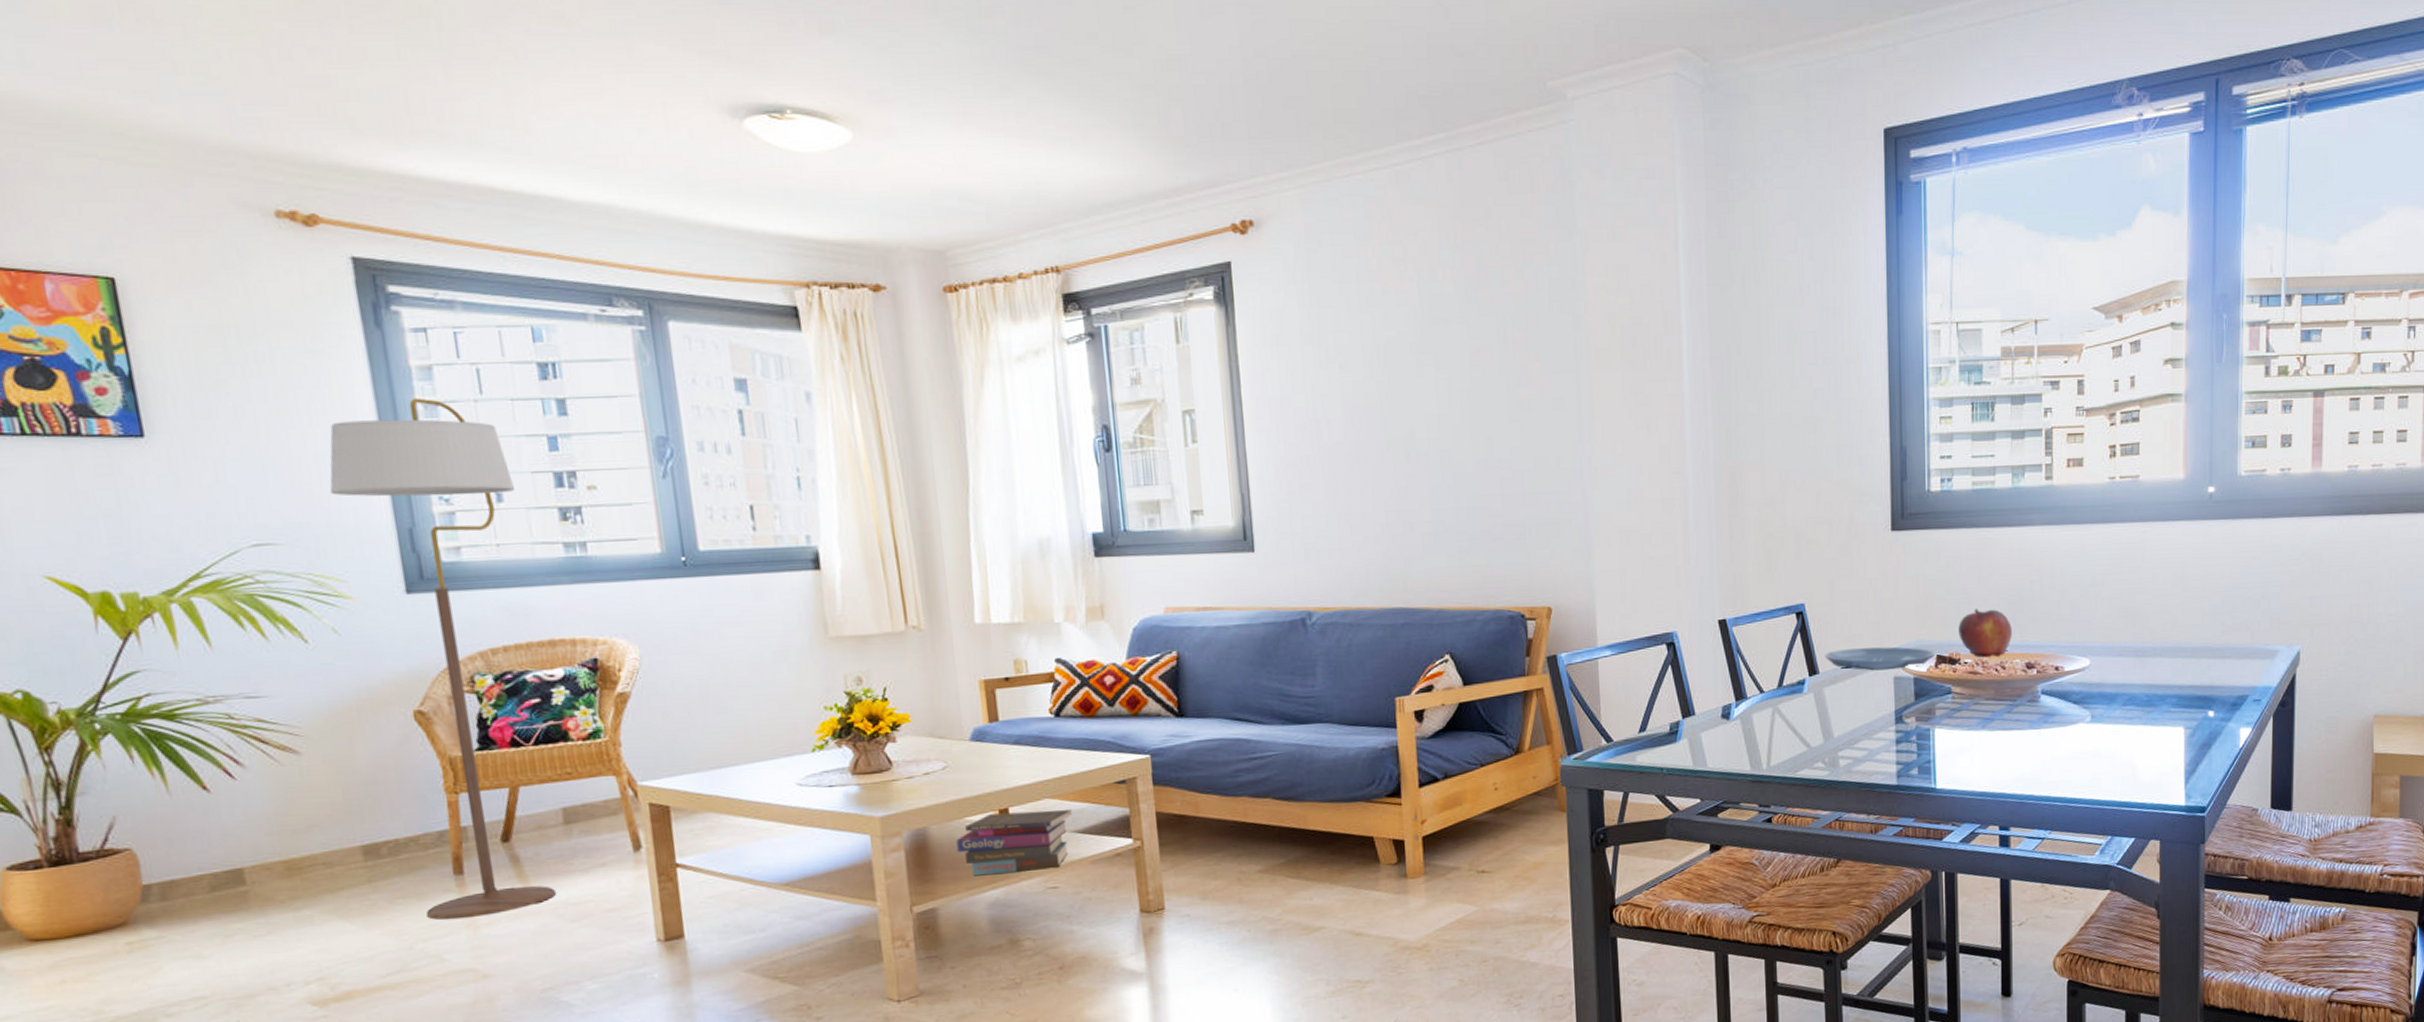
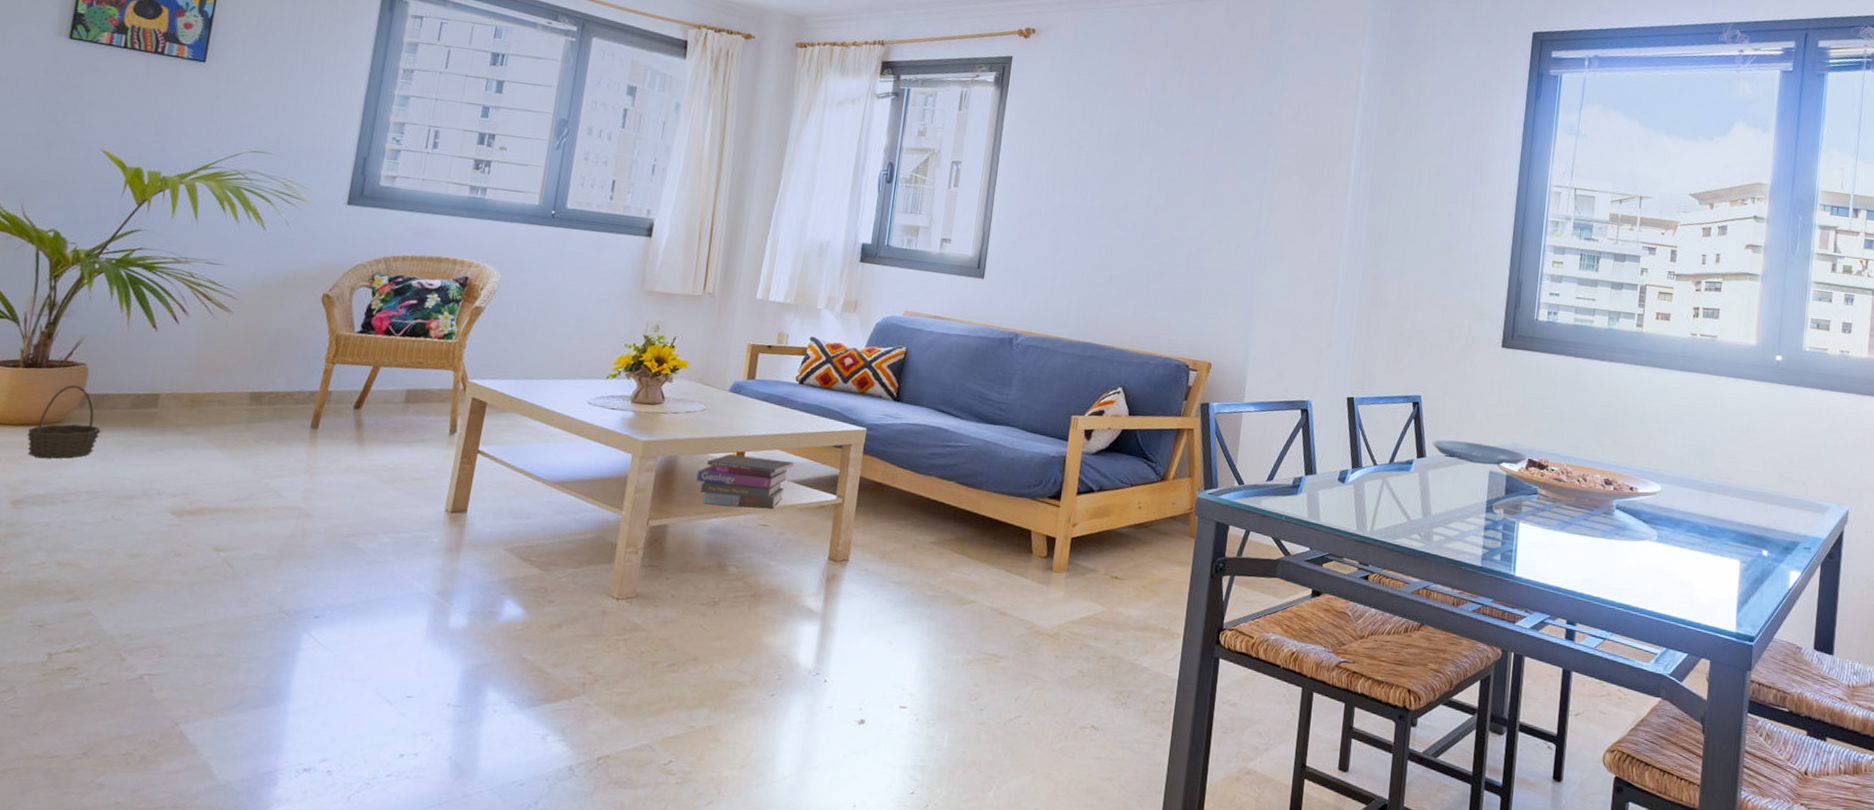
basket: none [85,876,184,971] -> present [26,385,101,459]
floor lamp: present [329,397,557,921] -> none [279,64,449,466]
fruit: present [1958,609,2012,658] -> none [1549,425,1596,470]

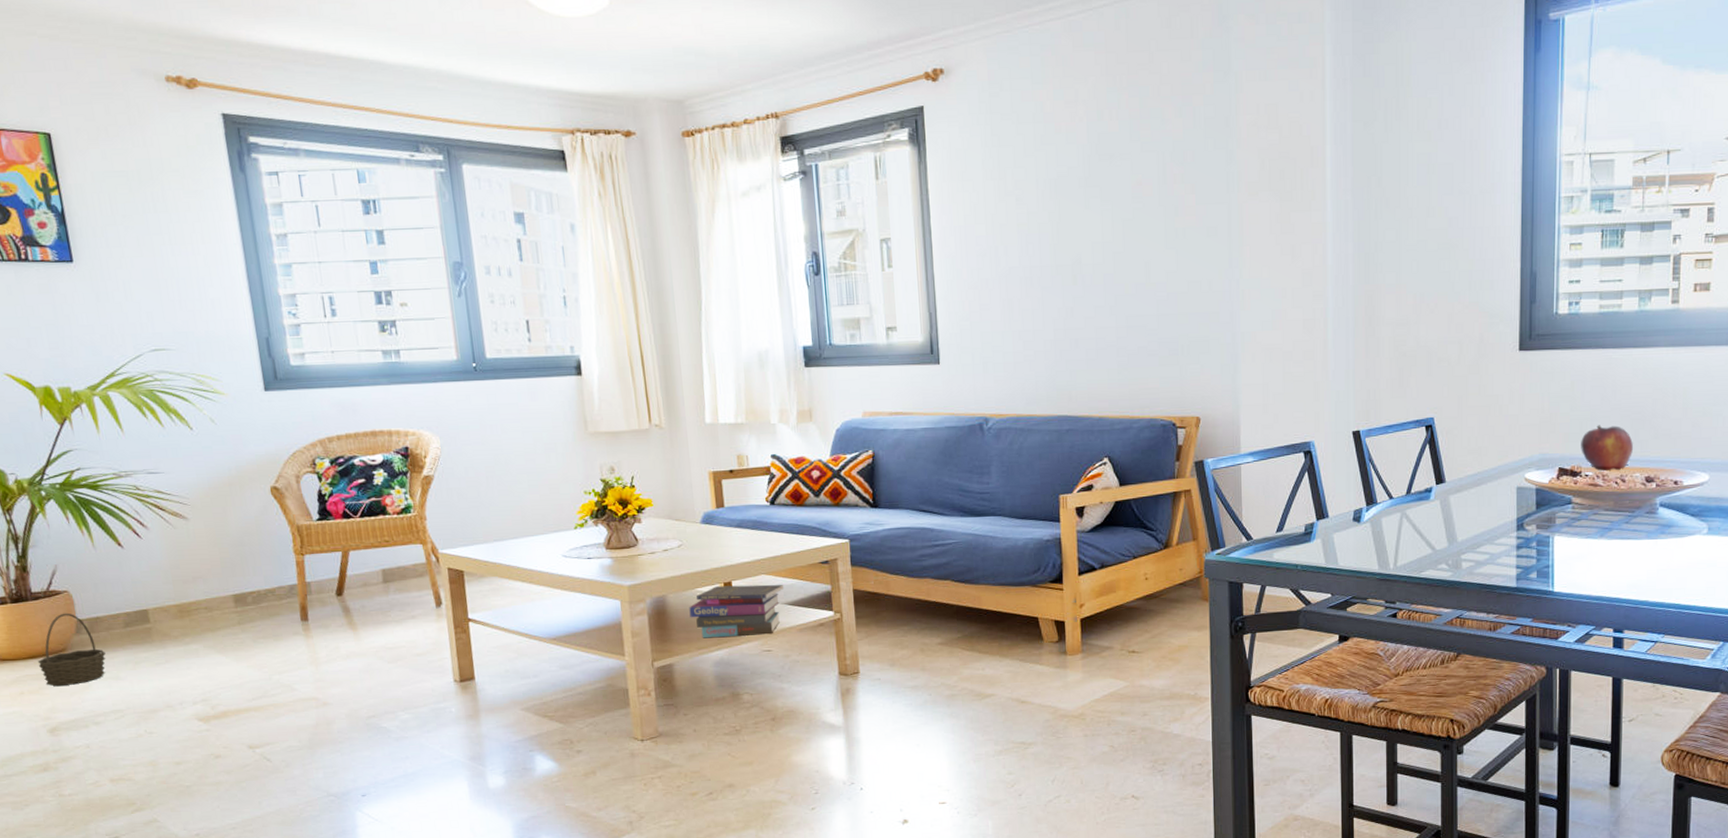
plate: present [1432,439,1526,466] -> none [1451,459,1556,481]
fruit: none [1549,425,1596,470] -> present [1581,425,1633,472]

